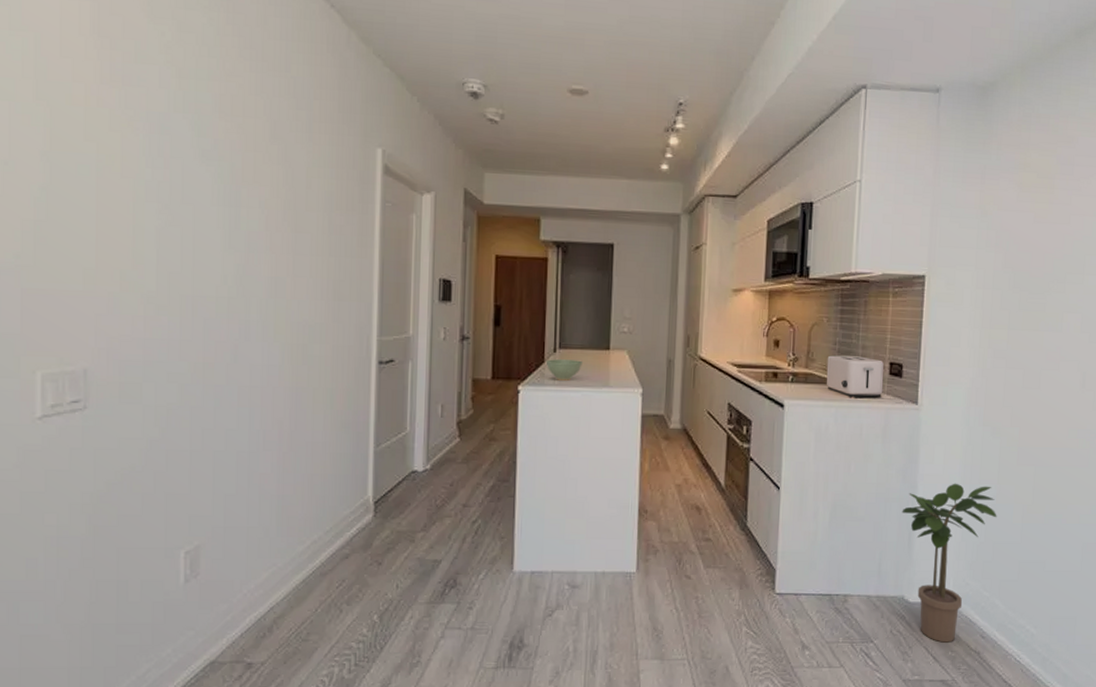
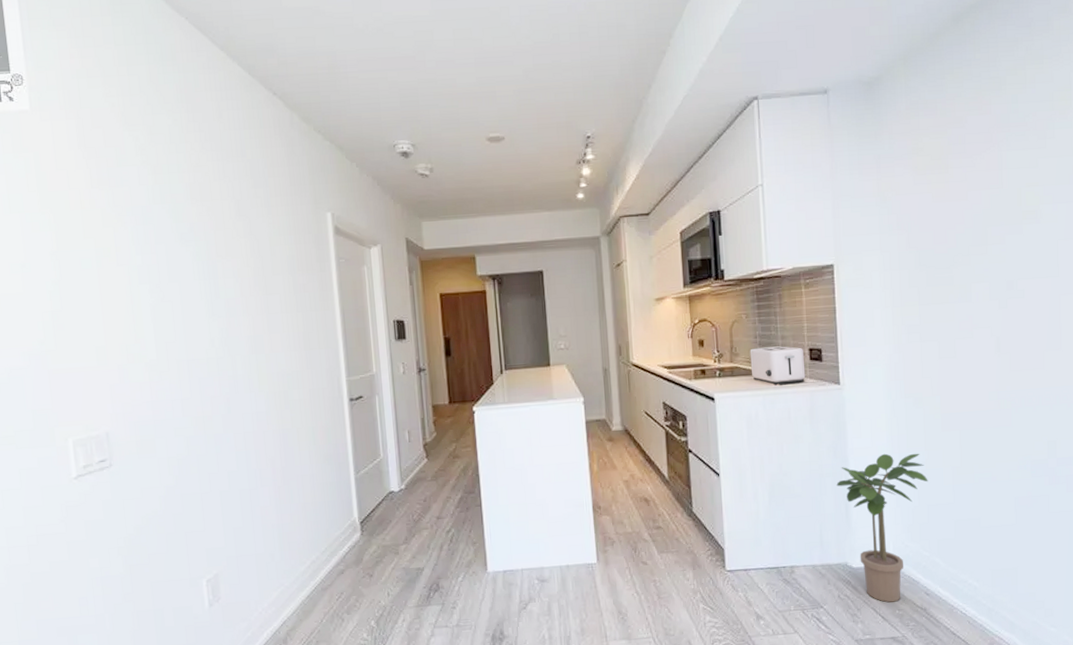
bowl: present [545,359,582,381] -> none [494,378,528,398]

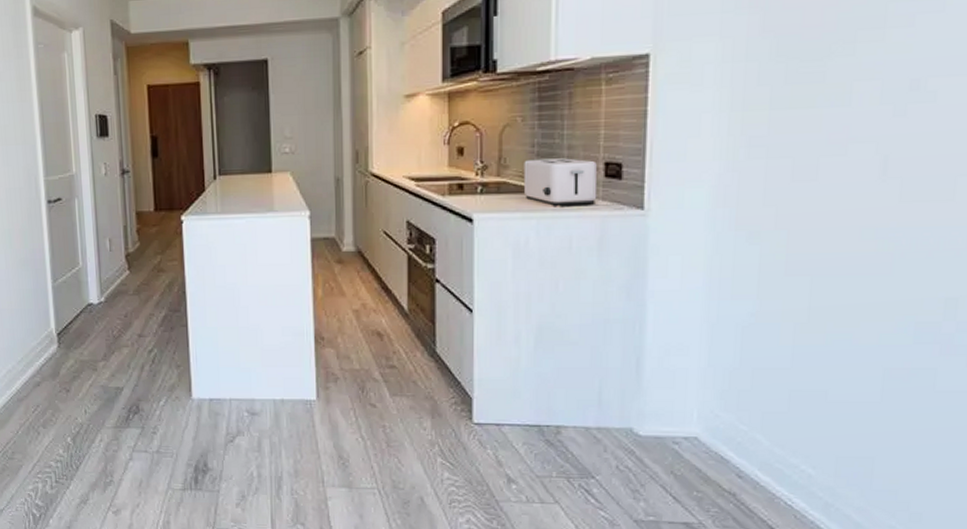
potted plant: present [836,453,928,603] -> none [626,299,757,482]

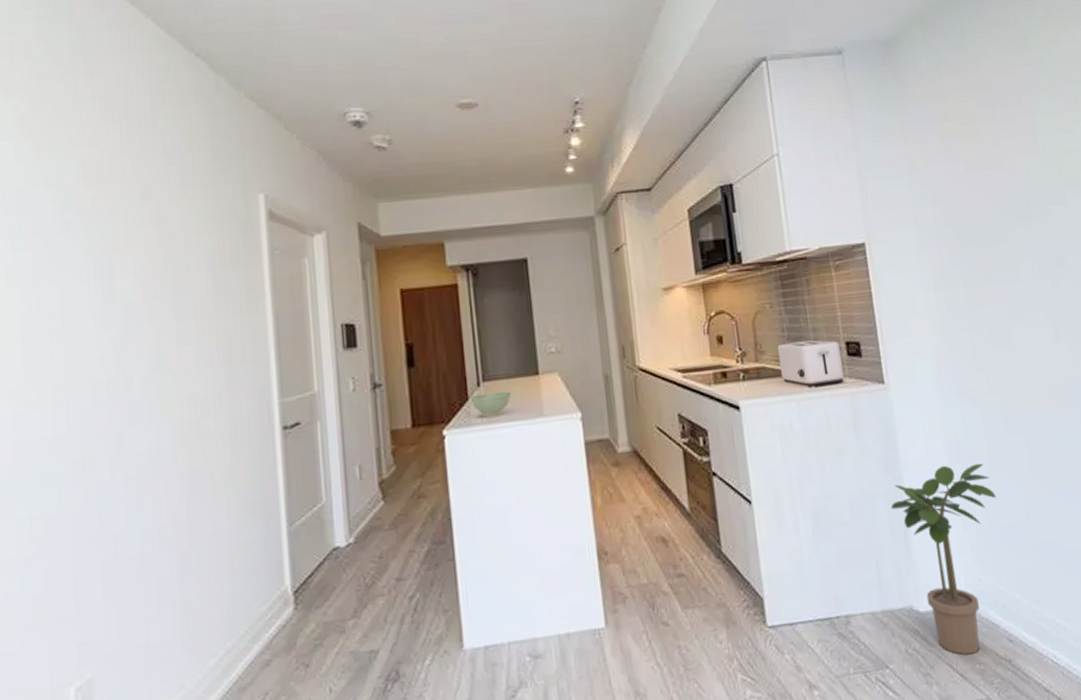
bowl: none [206,186,244,208] -> present [469,391,511,418]
potted plant: none [626,299,757,482] -> present [890,463,997,655]

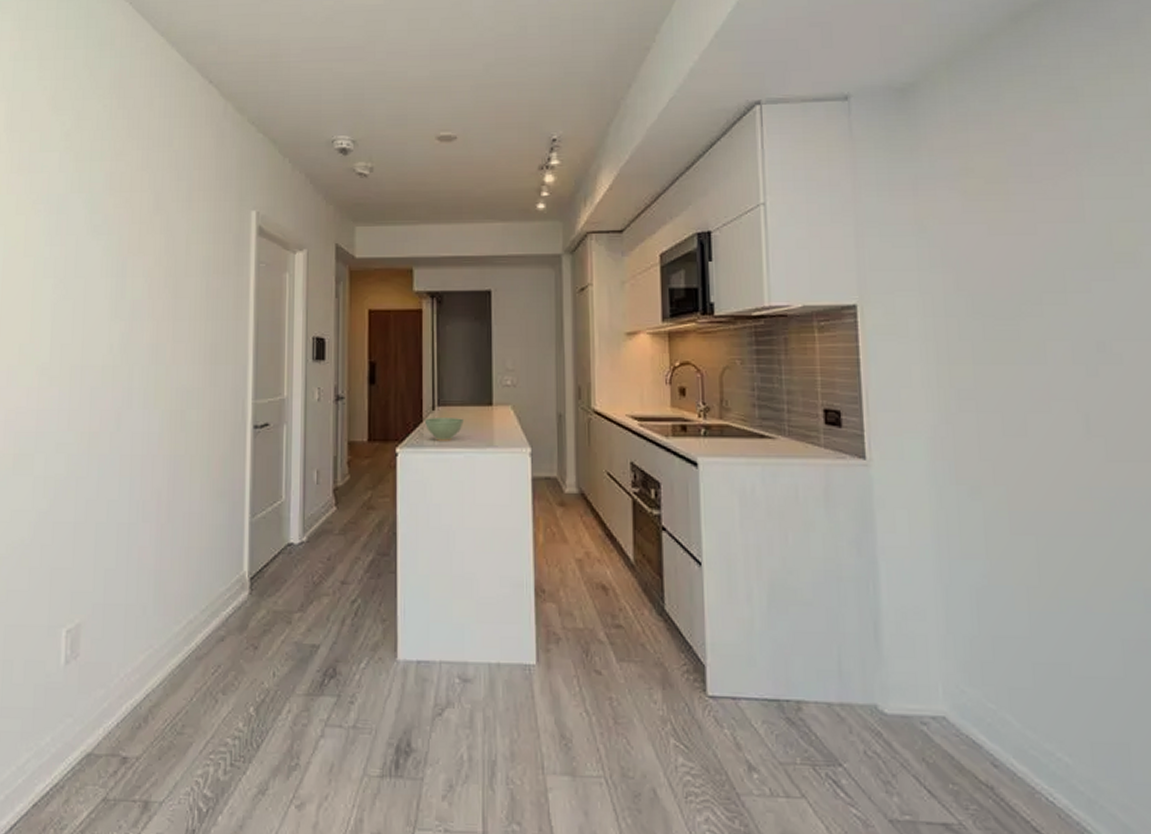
toaster: present [777,340,845,387] -> none [745,403,819,452]
potted plant: present [890,463,997,655] -> none [861,557,992,771]

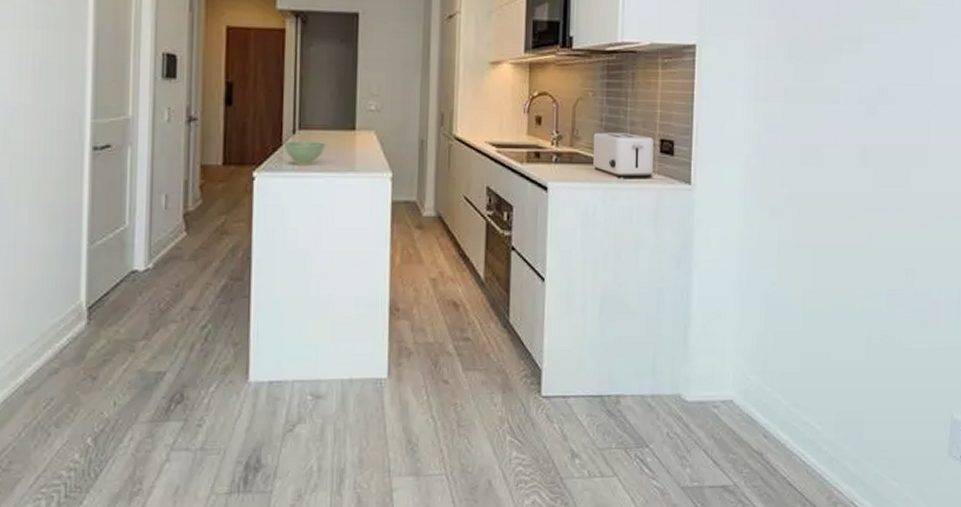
toaster: none [745,403,819,452] -> present [592,132,655,178]

